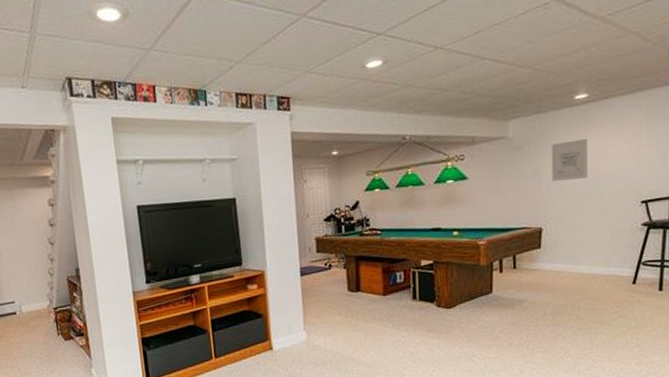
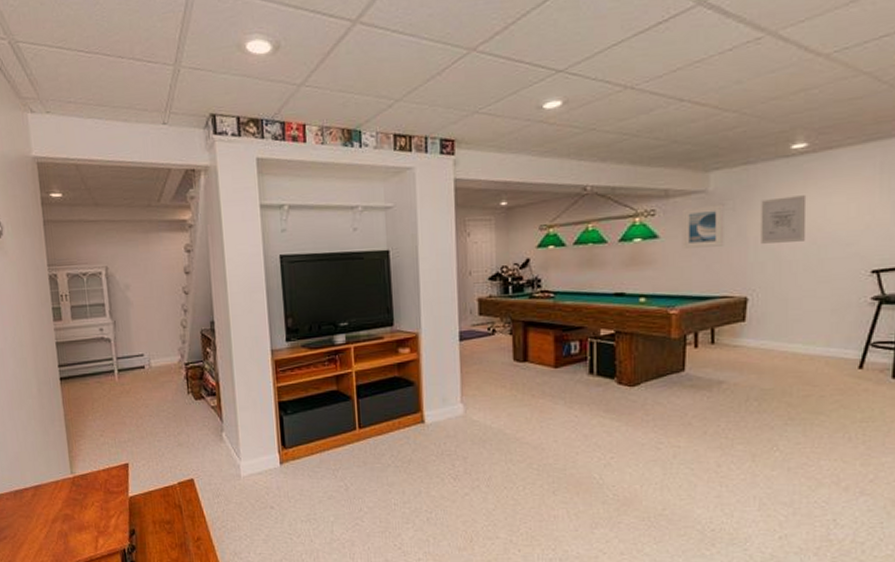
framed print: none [486,148,522,188] -> present [681,204,724,249]

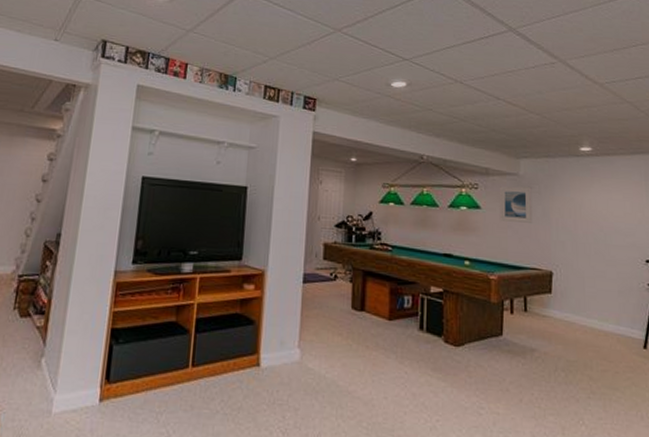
wall art: present [761,195,807,244] -> none [559,188,595,228]

